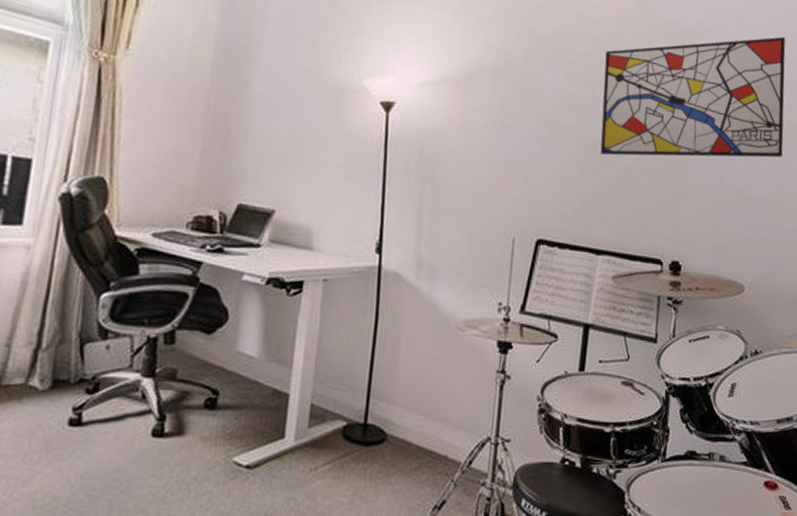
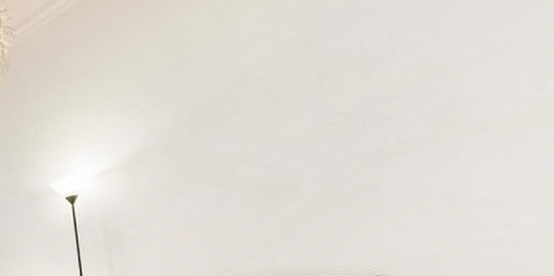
wall art: present [600,36,786,158] -> none [270,24,509,195]

